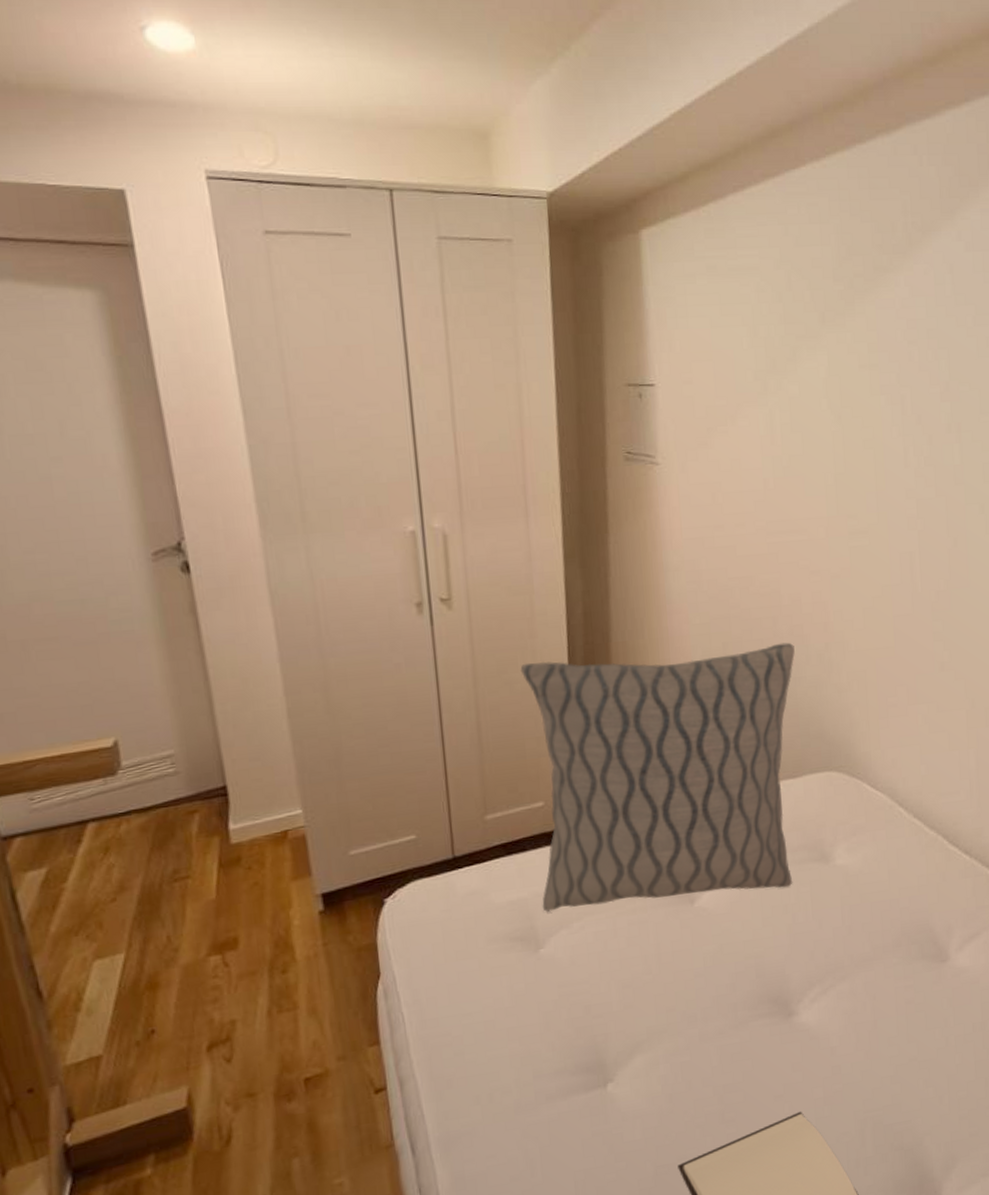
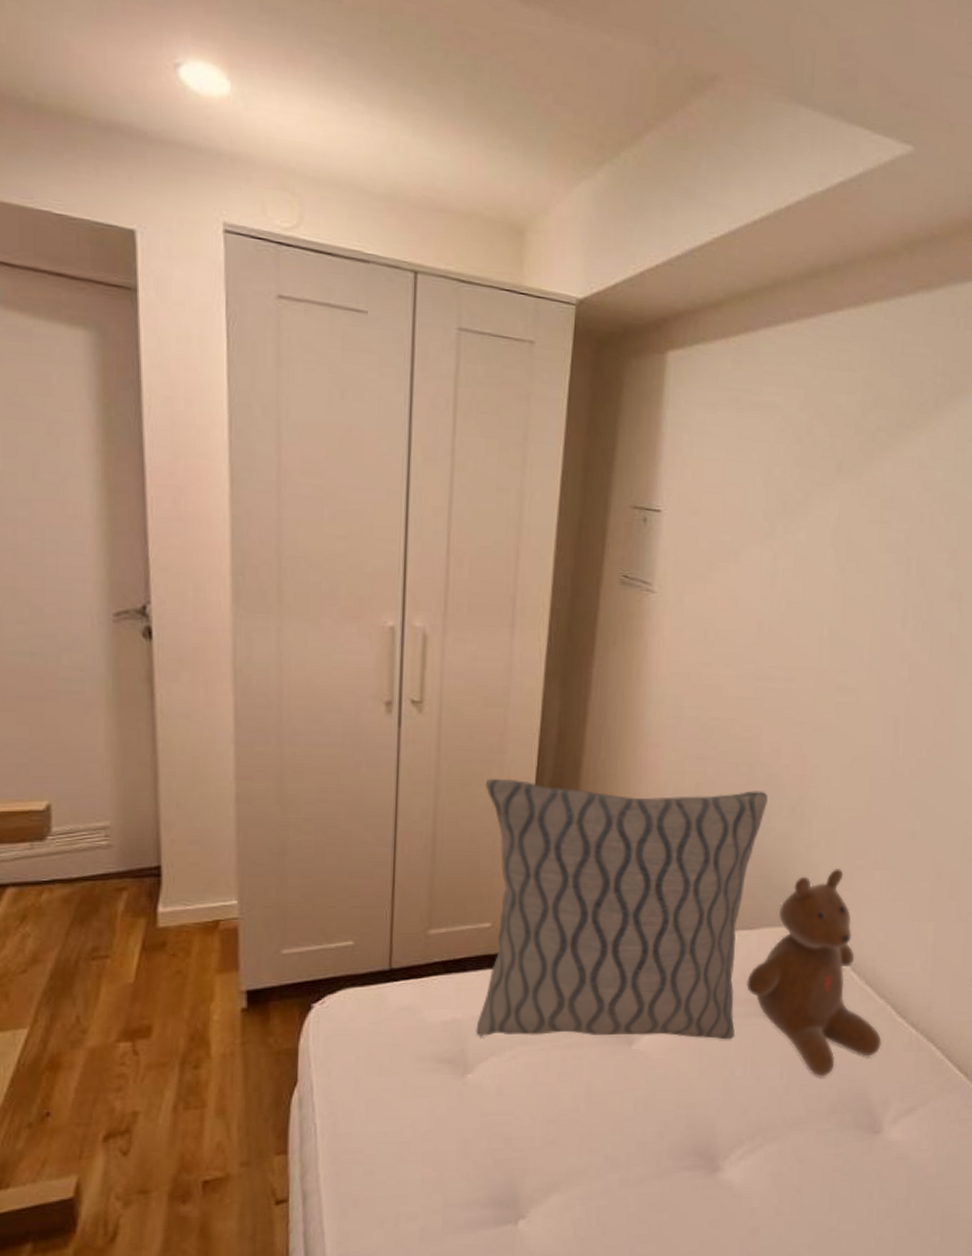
stuffed bear: none [797,708,937,913] -> present [746,869,882,1077]

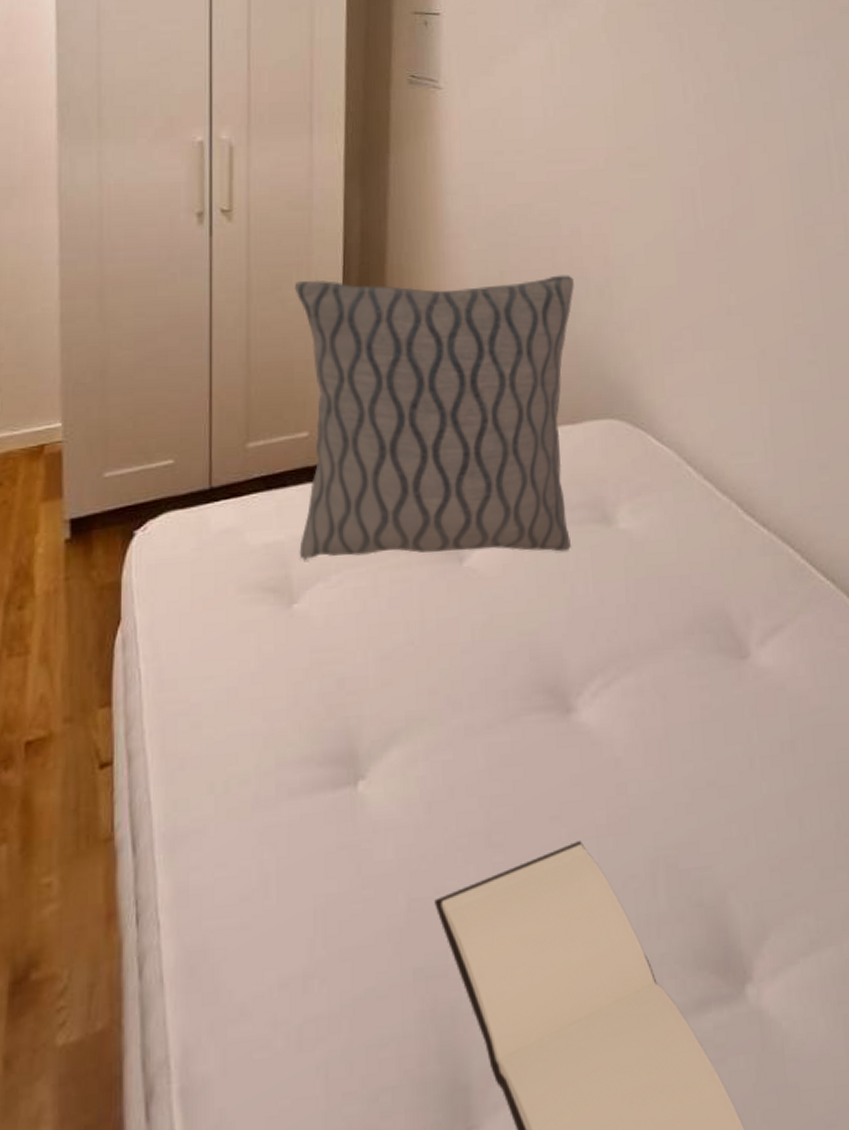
stuffed bear: present [746,869,882,1077] -> none [576,352,732,591]

